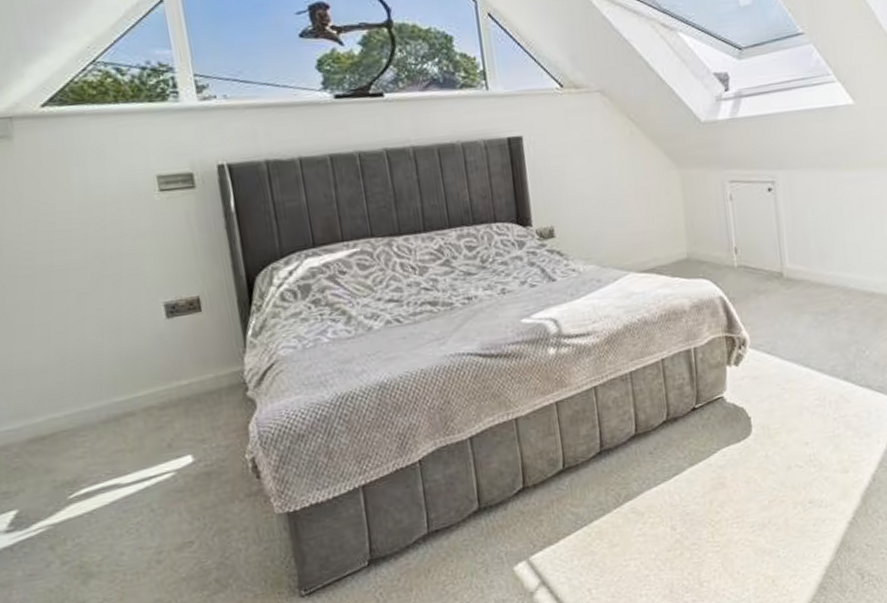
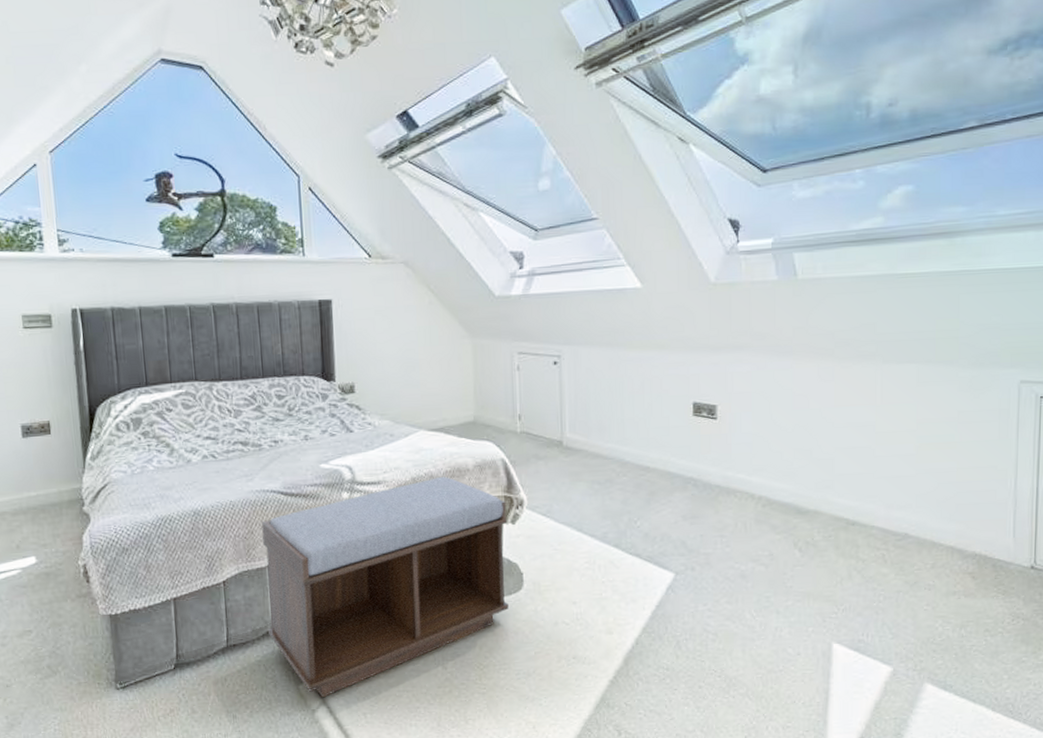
bench: none [459,320,738,578] -> present [262,476,509,698]

